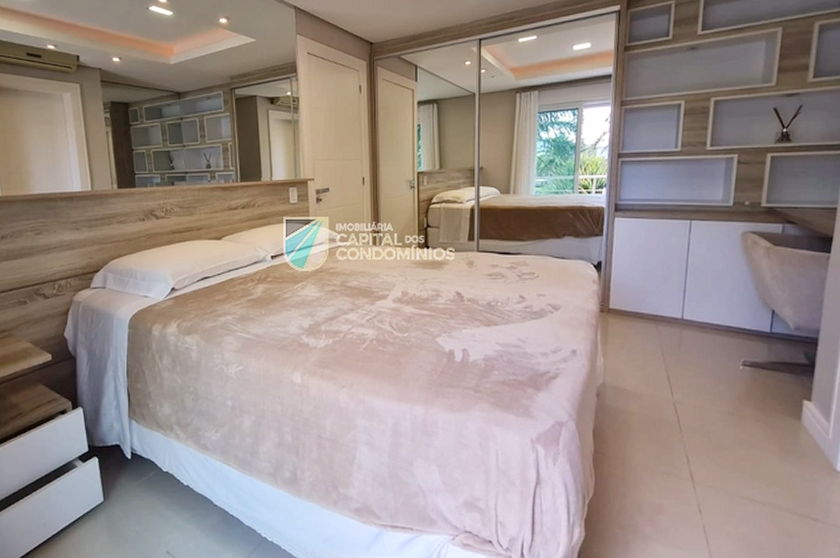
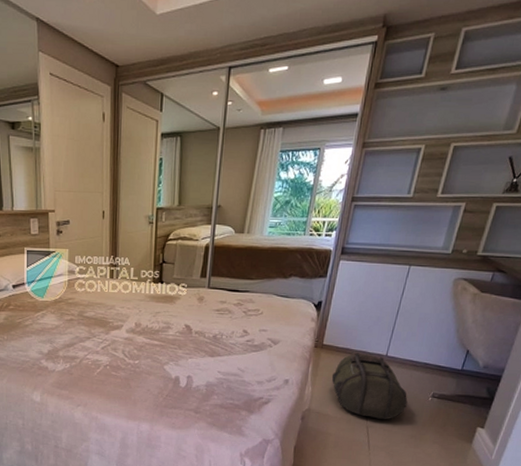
backpack: none [624,317,716,395] -> present [331,353,408,420]

